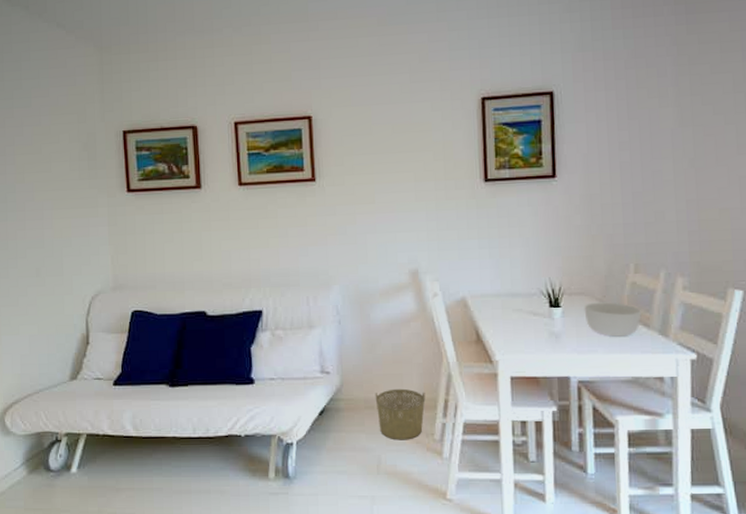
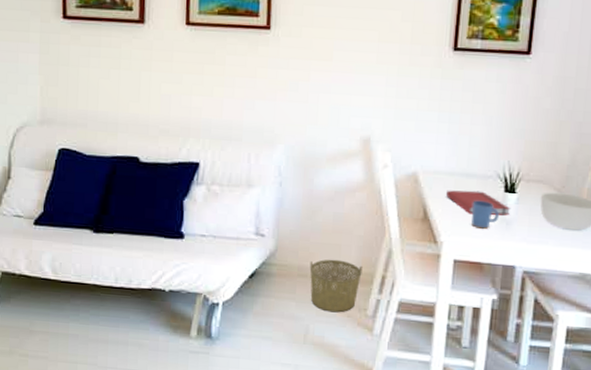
book: none [494,308,557,332] -> present [445,190,510,216]
mug: none [520,317,548,344] -> present [471,200,500,229]

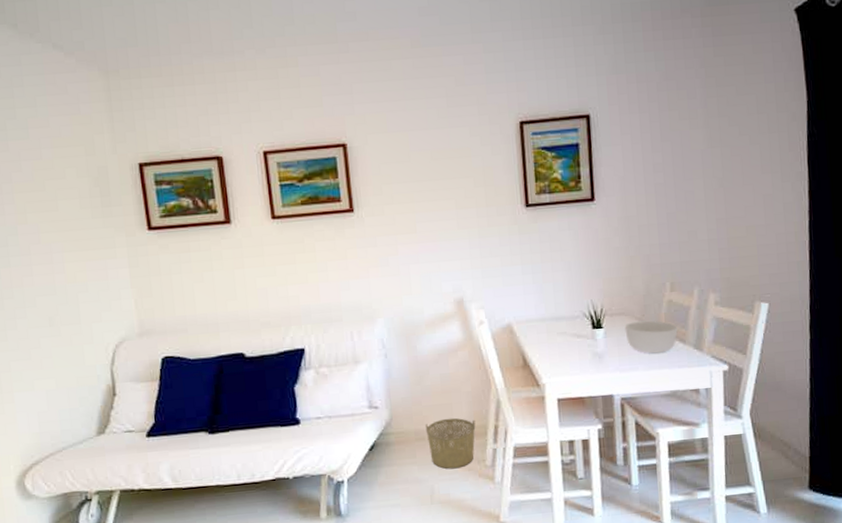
book: present [445,190,510,216] -> none [540,331,600,354]
mug: present [471,200,500,229] -> none [565,339,592,366]

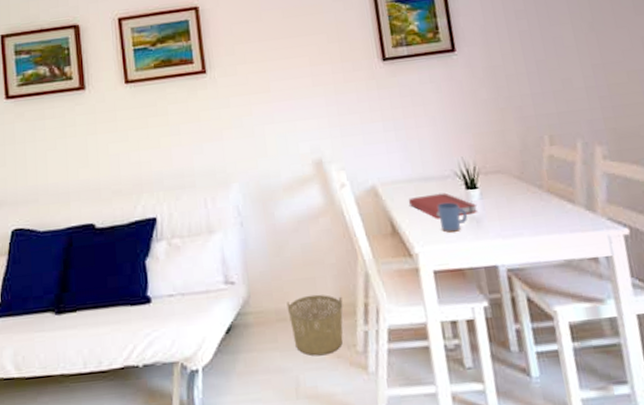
book: none [540,331,600,354] -> present [408,192,477,219]
mug: none [565,339,592,366] -> present [437,202,468,232]
bowl: present [624,320,678,354] -> none [502,179,565,217]

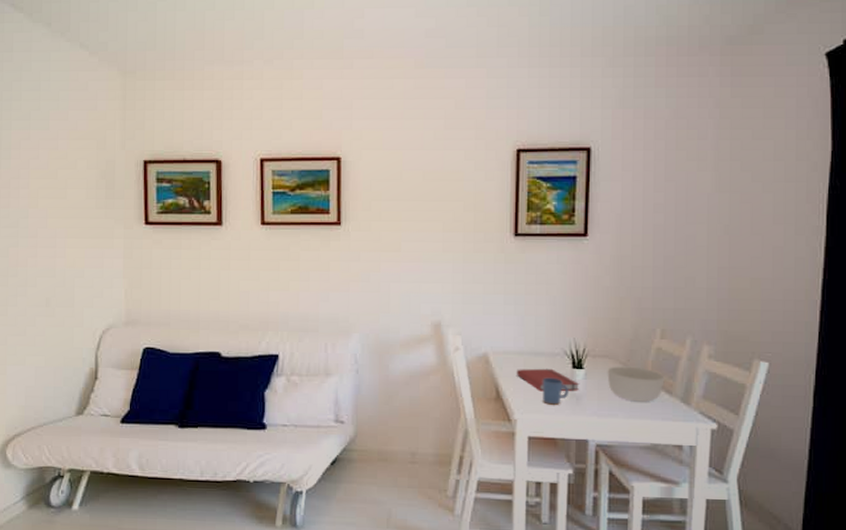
basket: present [286,294,344,356] -> none [389,442,440,495]
bowl: none [502,179,565,217] -> present [607,366,665,402]

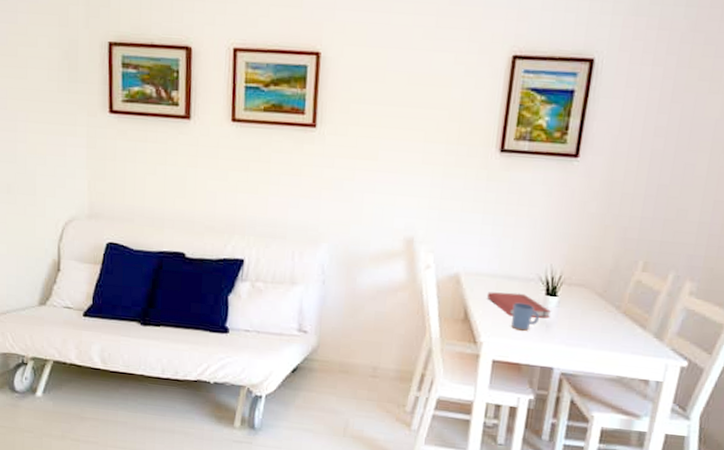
bowl: present [607,366,665,402] -> none [581,296,641,335]

